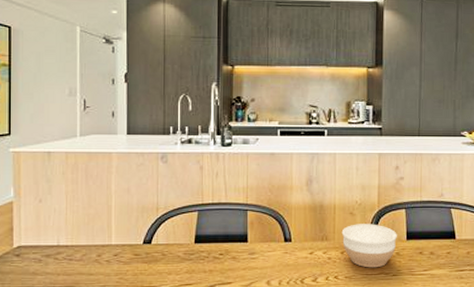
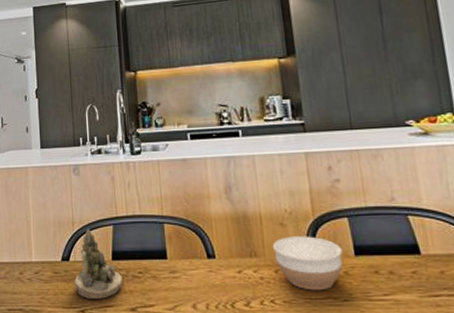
succulent planter: none [155,214,203,278] -> present [74,228,123,299]

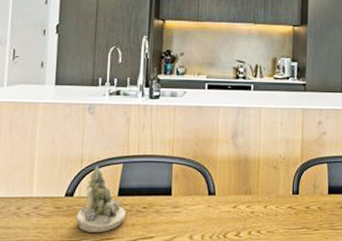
bowl: present [272,236,343,291] -> none [265,178,319,222]

